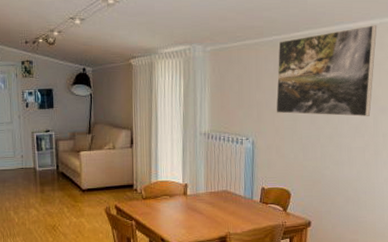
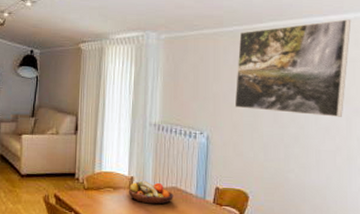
fruit bowl: none [184,186,225,208] -> present [129,180,174,205]

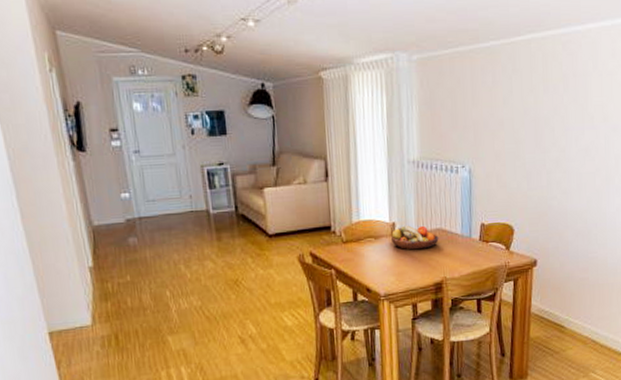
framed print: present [234,19,351,117] -> none [495,27,609,137]

